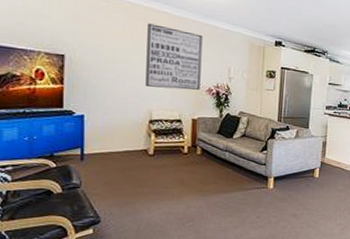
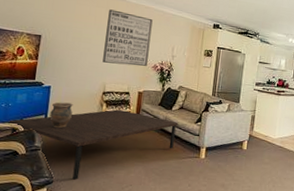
coffee table: none [36,139,242,218] -> present [8,109,179,180]
ceramic pot: none [87,133,114,163] -> present [50,102,73,129]

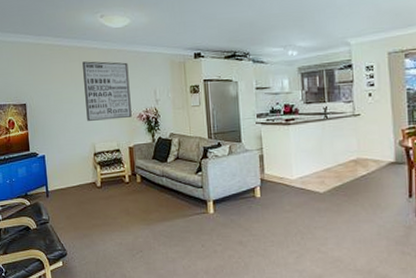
coffee table: present [8,109,179,180] -> none [16,170,178,250]
ceramic pot: present [50,102,73,129] -> none [49,170,70,199]

